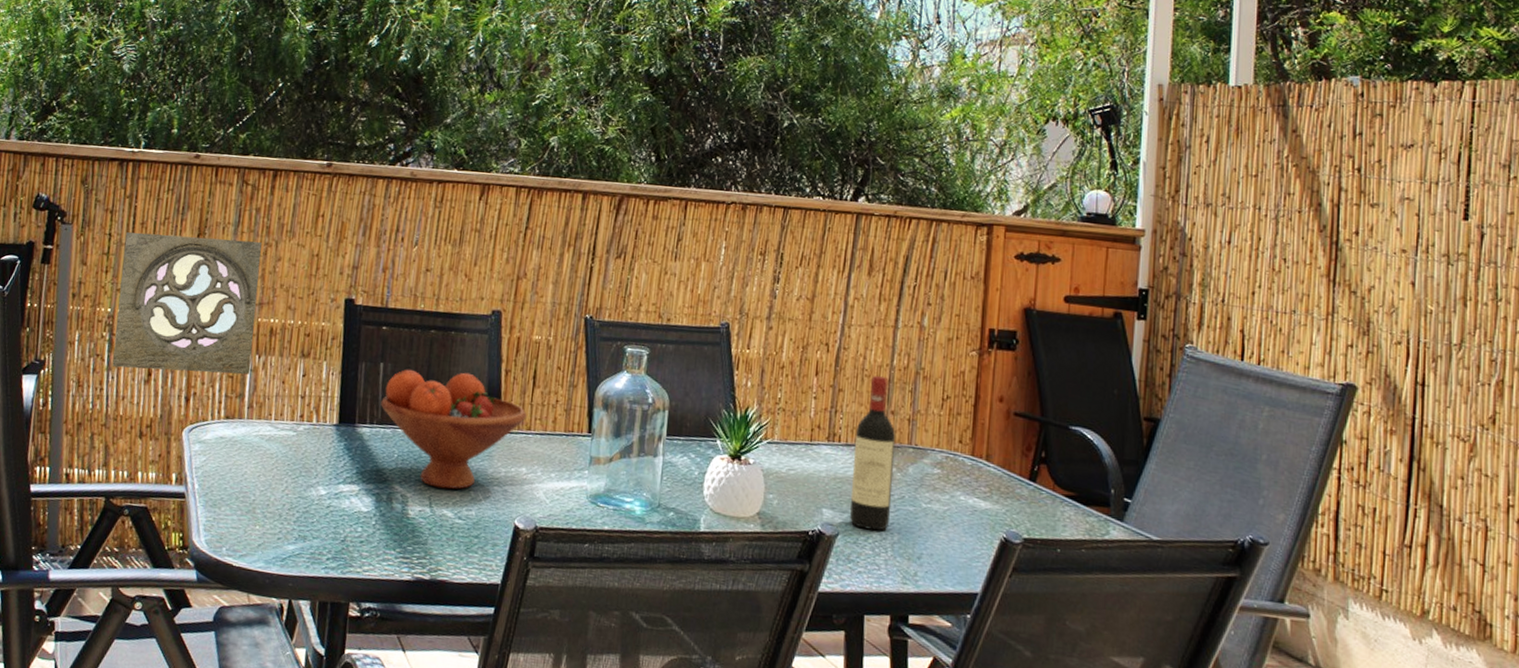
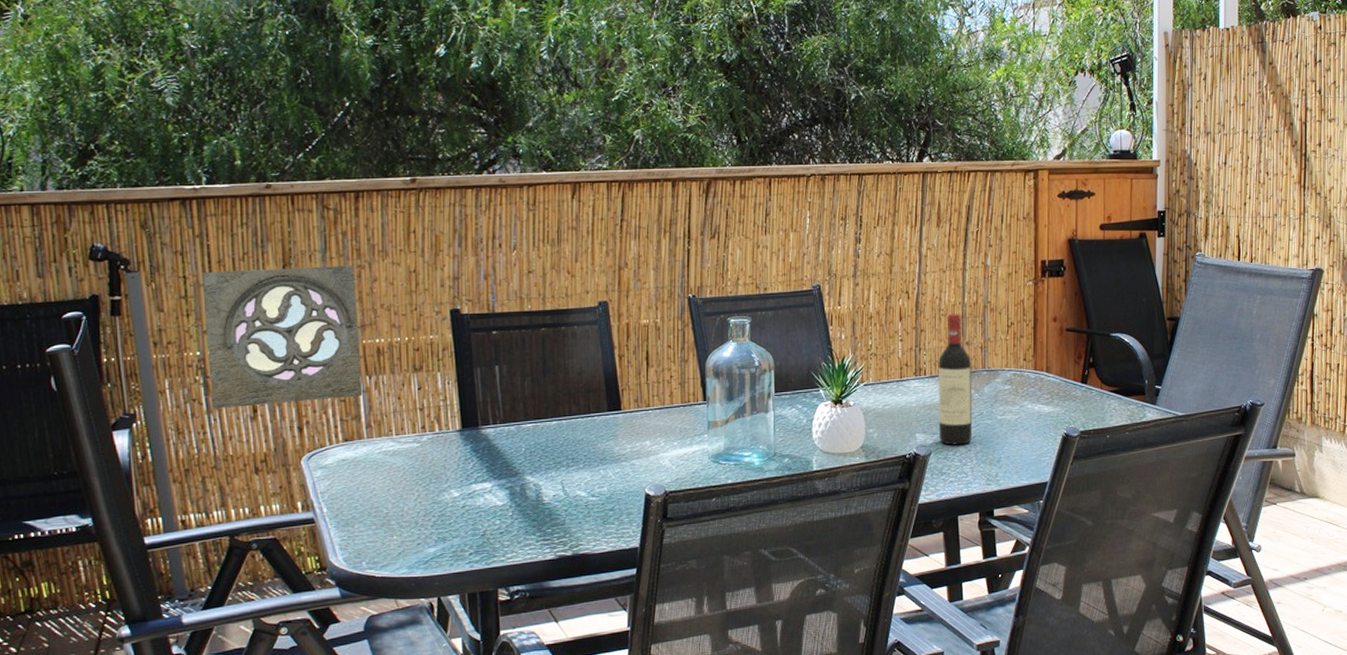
fruit bowl: present [381,369,527,490] -> none [501,363,644,472]

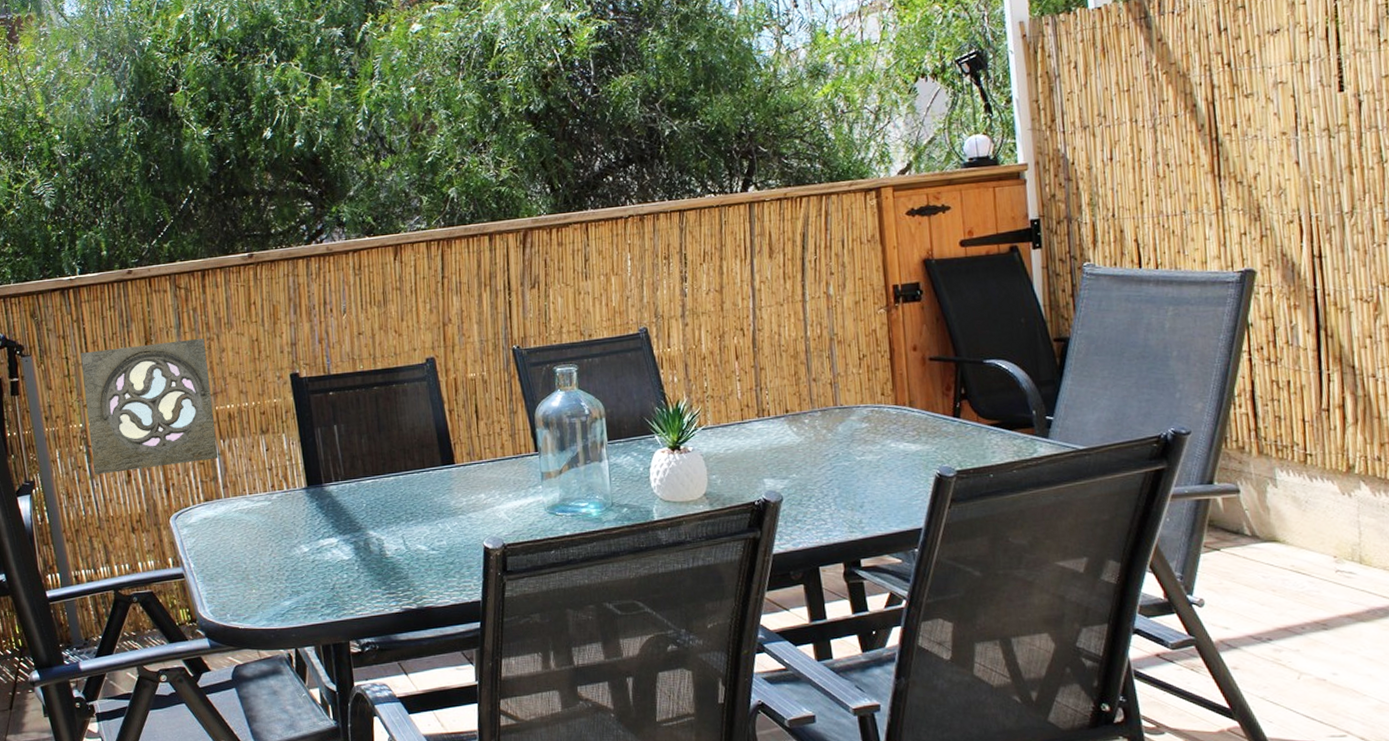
wine bottle: present [937,314,973,445] -> none [782,349,829,490]

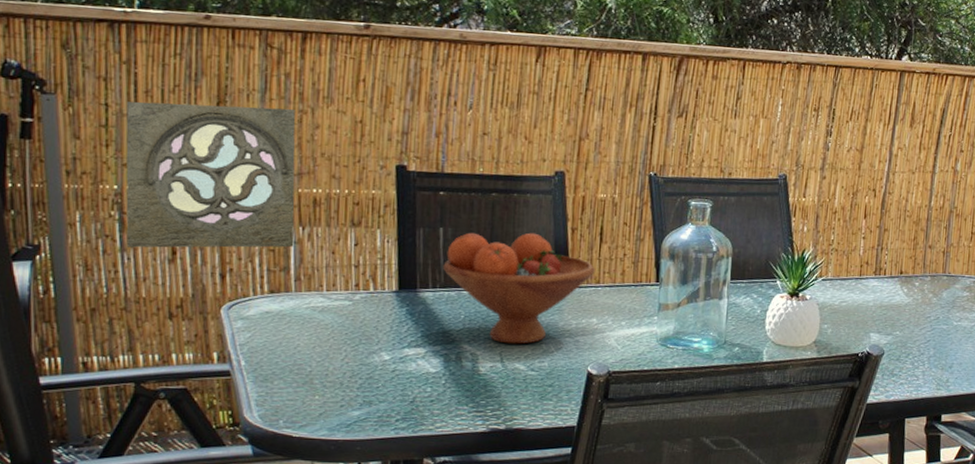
fruit bowl: none [341,419,476,527] -> present [443,232,595,345]

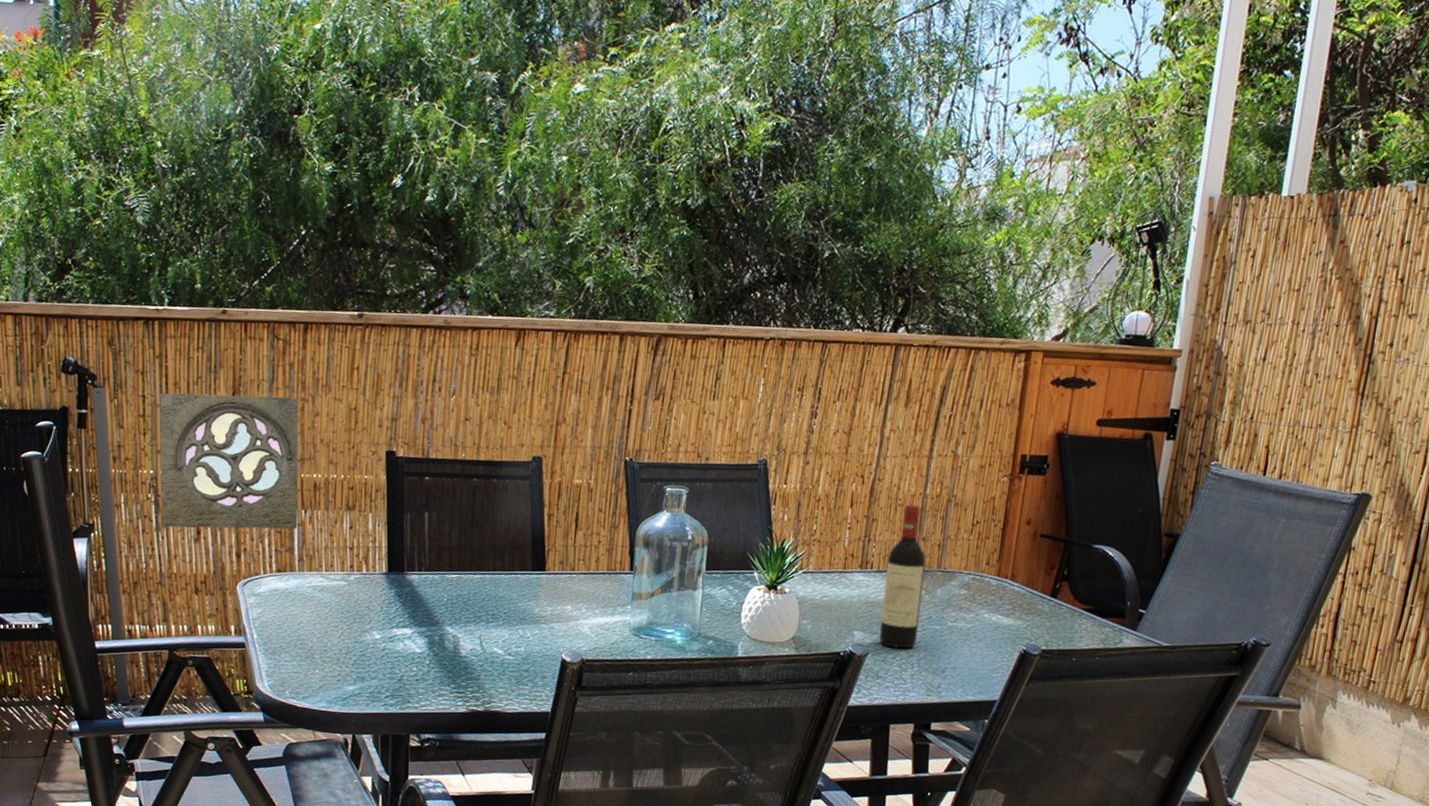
fruit bowl: present [443,232,595,345] -> none [428,517,570,629]
wine bottle: none [893,216,933,348] -> present [879,505,926,649]

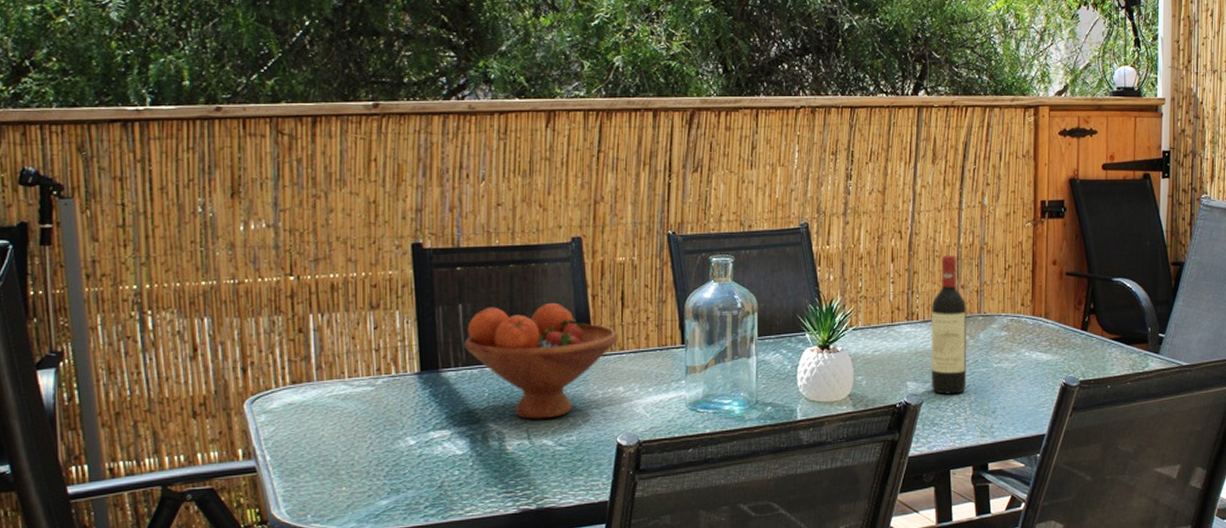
wall ornament: present [159,393,299,530] -> none [143,194,314,347]
fruit bowl: none [428,517,570,629] -> present [464,302,618,420]

